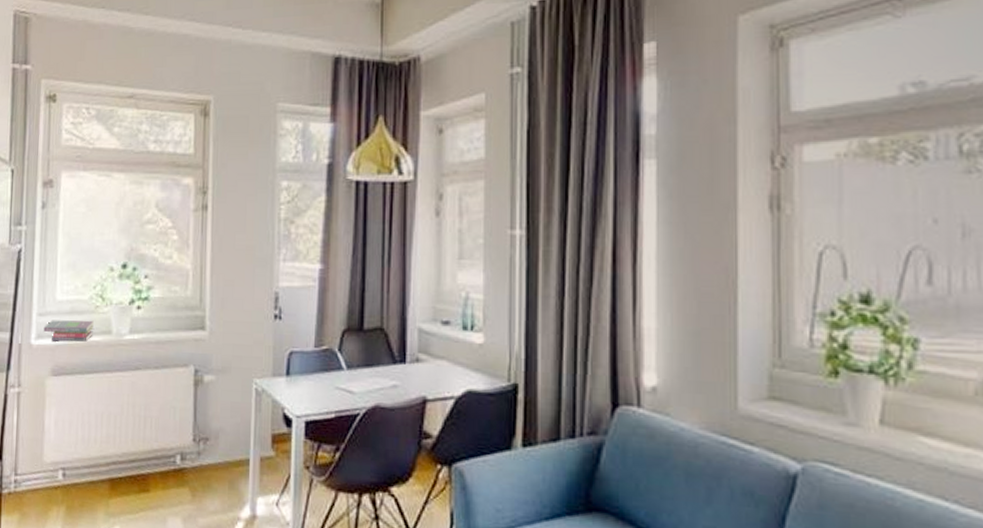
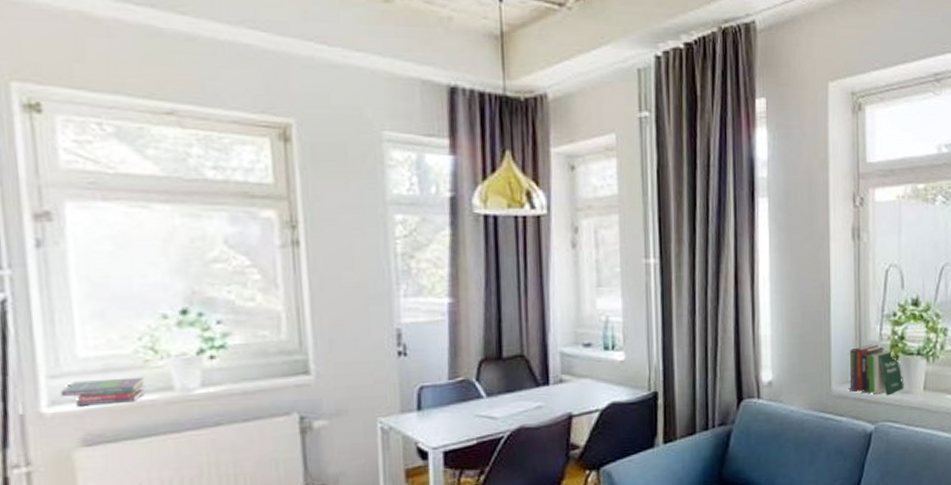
books: none [765,351,847,426] -> present [850,344,903,396]

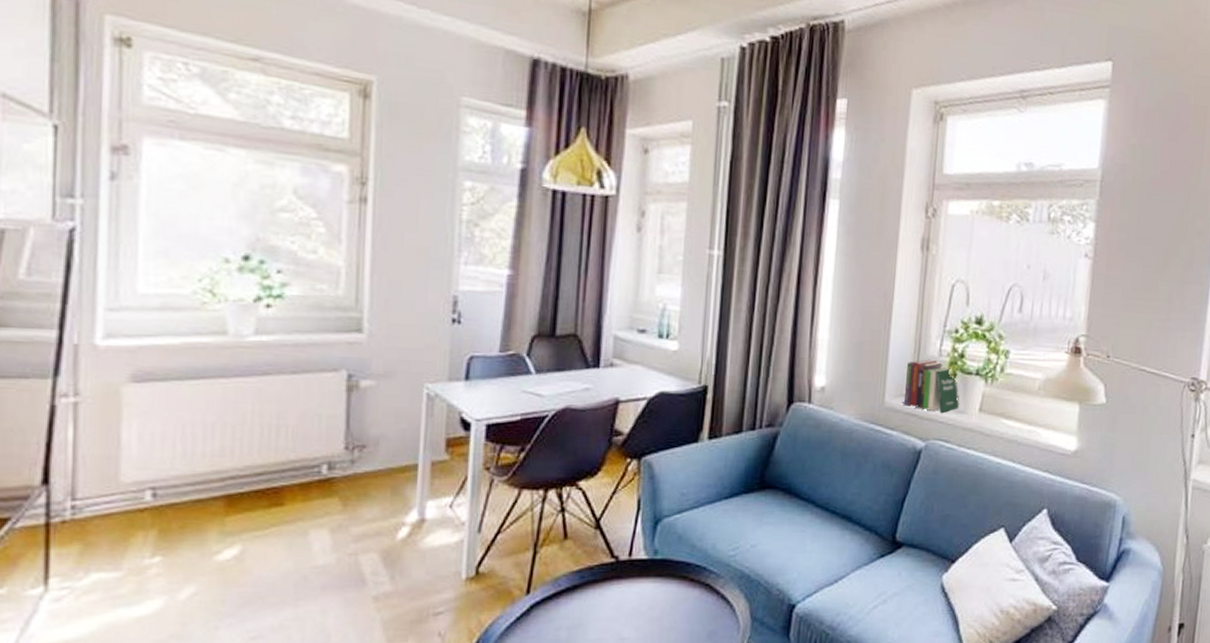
books: present [60,377,145,407] -> none [116,316,199,344]

